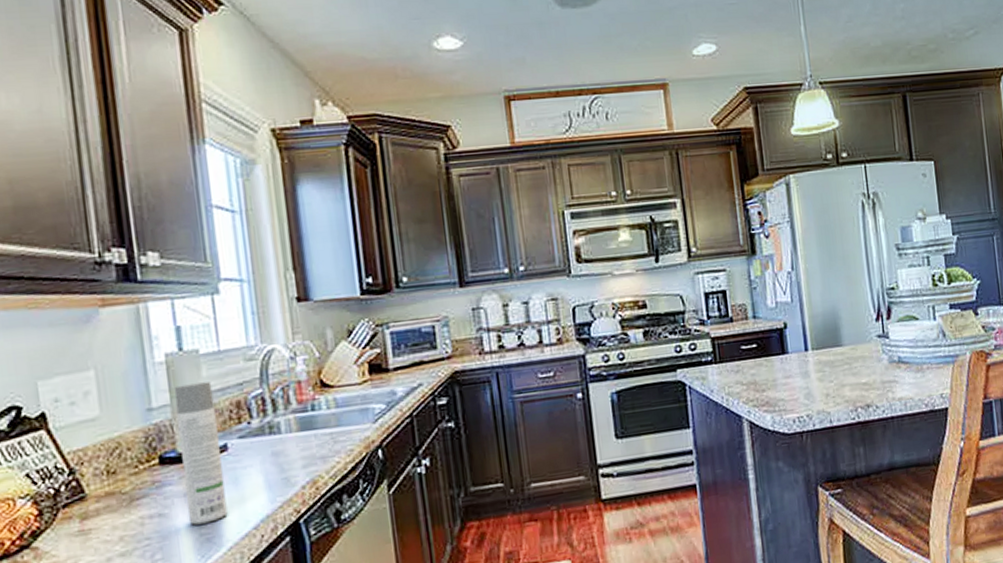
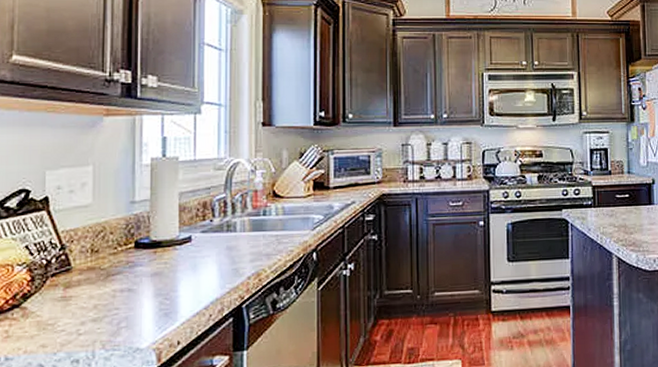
spray bottle: present [174,381,228,526] -> none [153,184,185,301]

